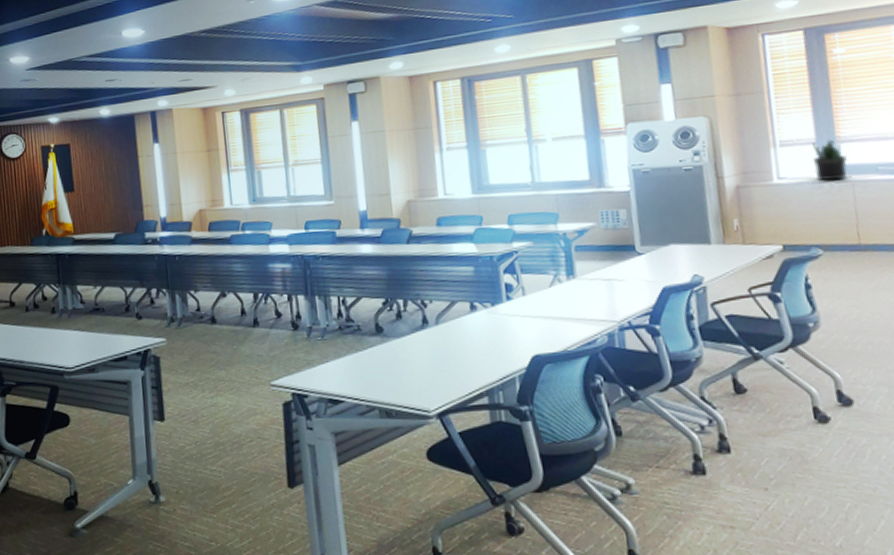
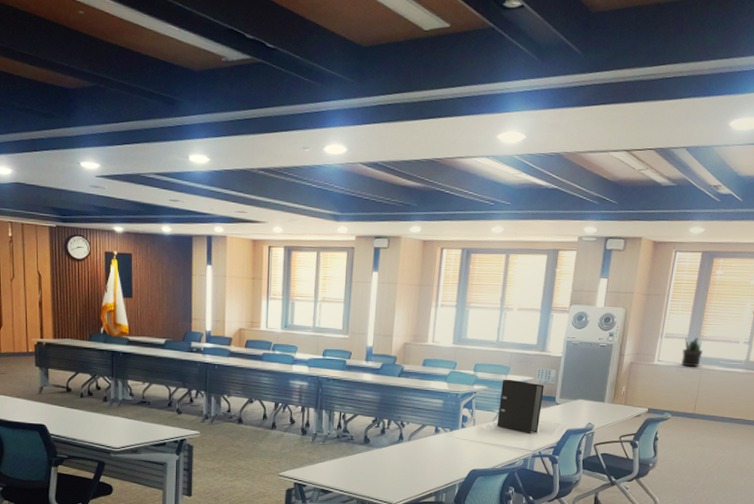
binder: none [551,228,620,299] -> present [497,379,544,434]

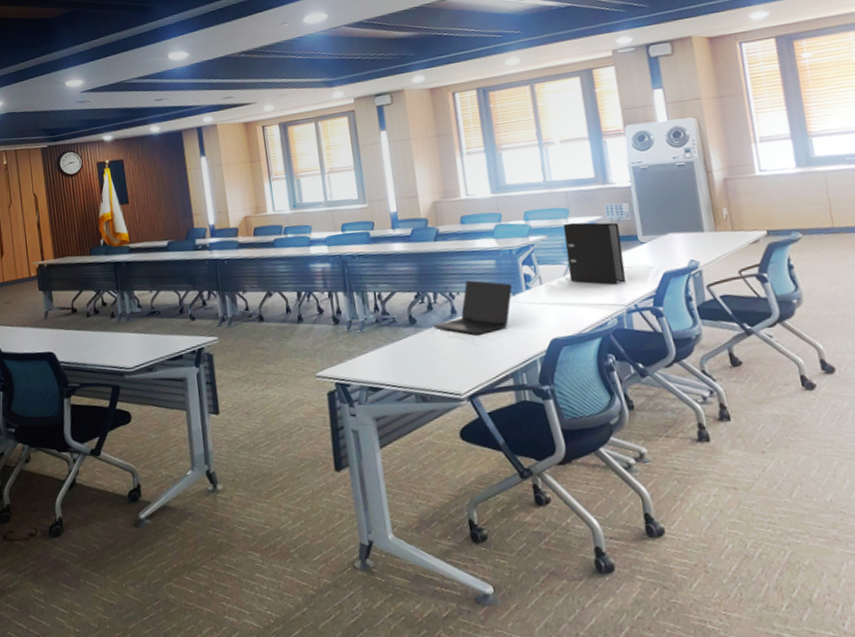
laptop: none [383,414,452,459] -> present [433,280,513,335]
planter: present [681,337,703,368] -> none [788,134,819,173]

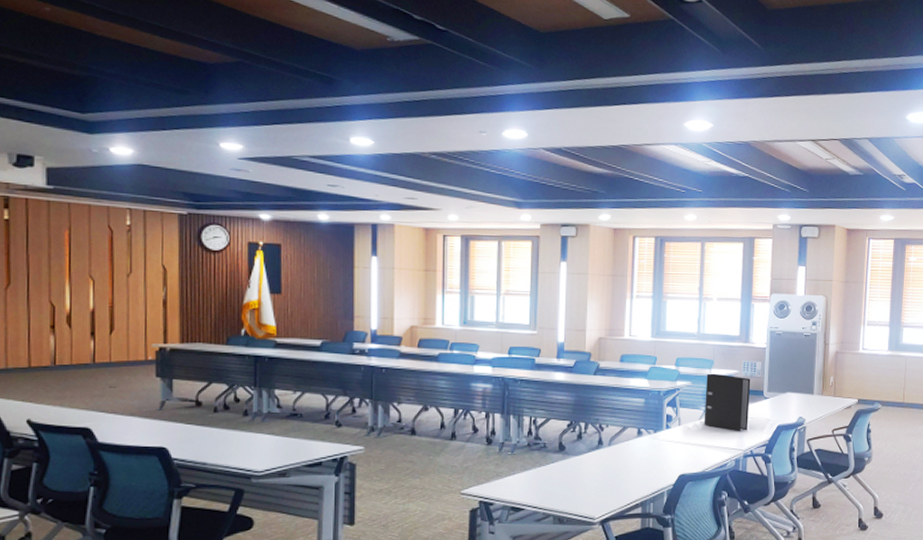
laptop: present [433,280,513,335] -> none [580,415,655,466]

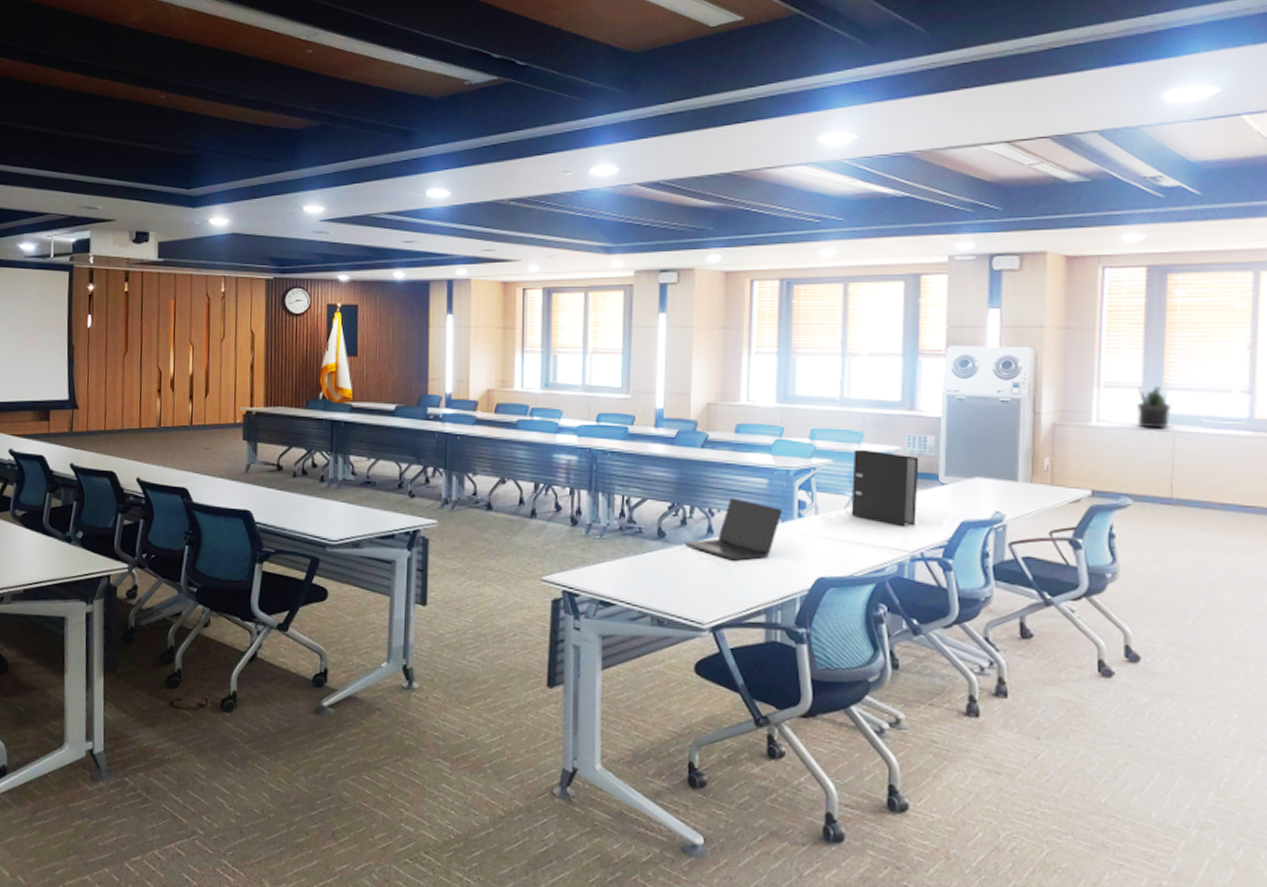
laptop: none [580,415,655,466] -> present [685,498,783,561]
planter: none [885,324,905,356] -> present [1136,386,1171,431]

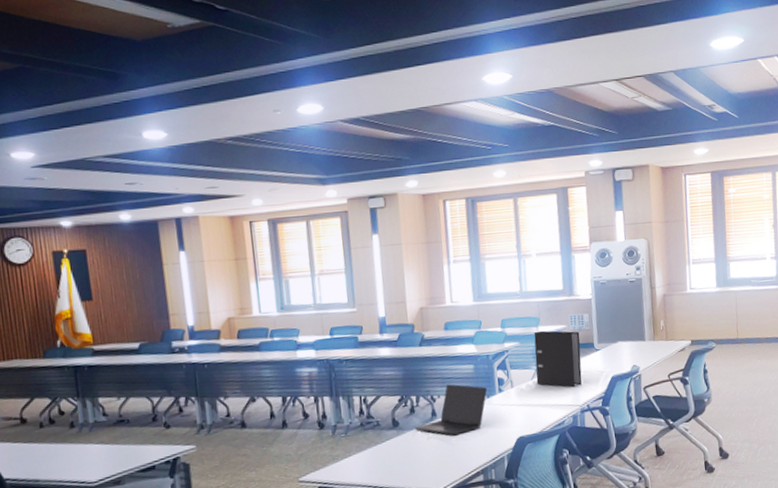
planter: present [1136,386,1171,431] -> none [713,259,733,292]

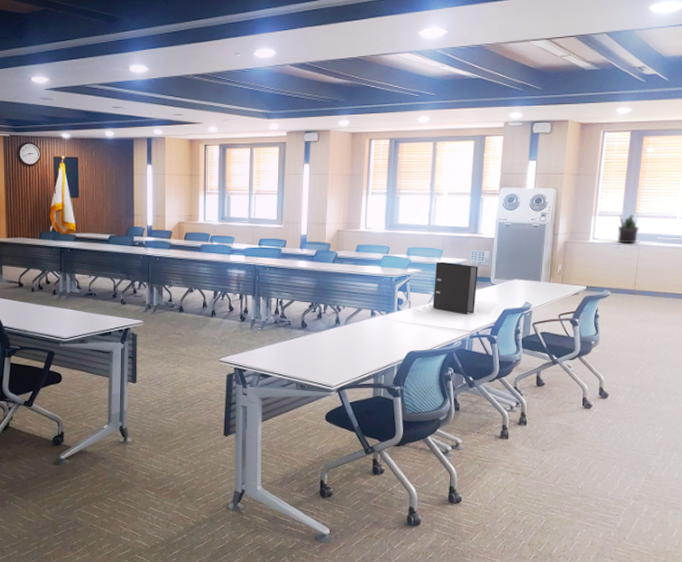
laptop: present [415,384,488,436] -> none [320,298,387,342]
planter: none [713,259,733,292] -> present [617,214,639,245]

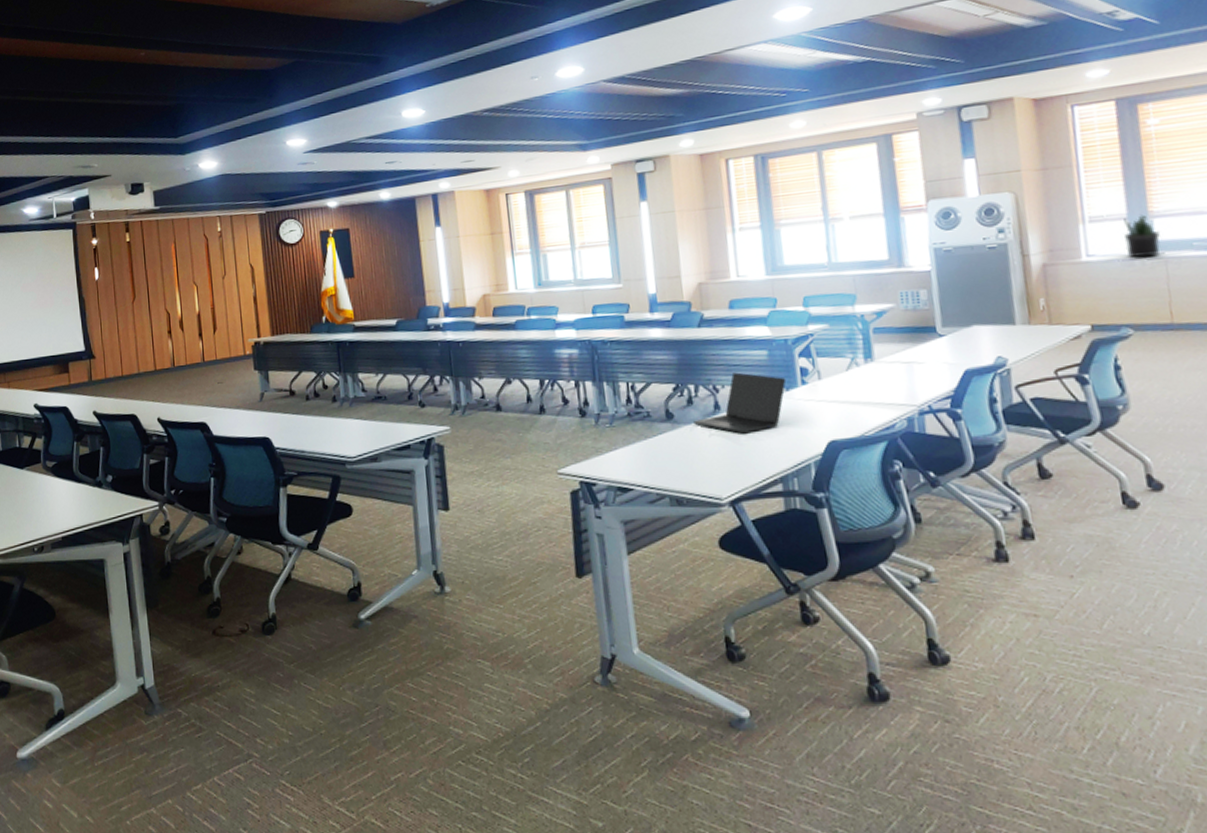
laptop: none [320,298,387,342] -> present [693,372,787,434]
binder: present [432,261,479,315] -> none [848,310,920,383]

